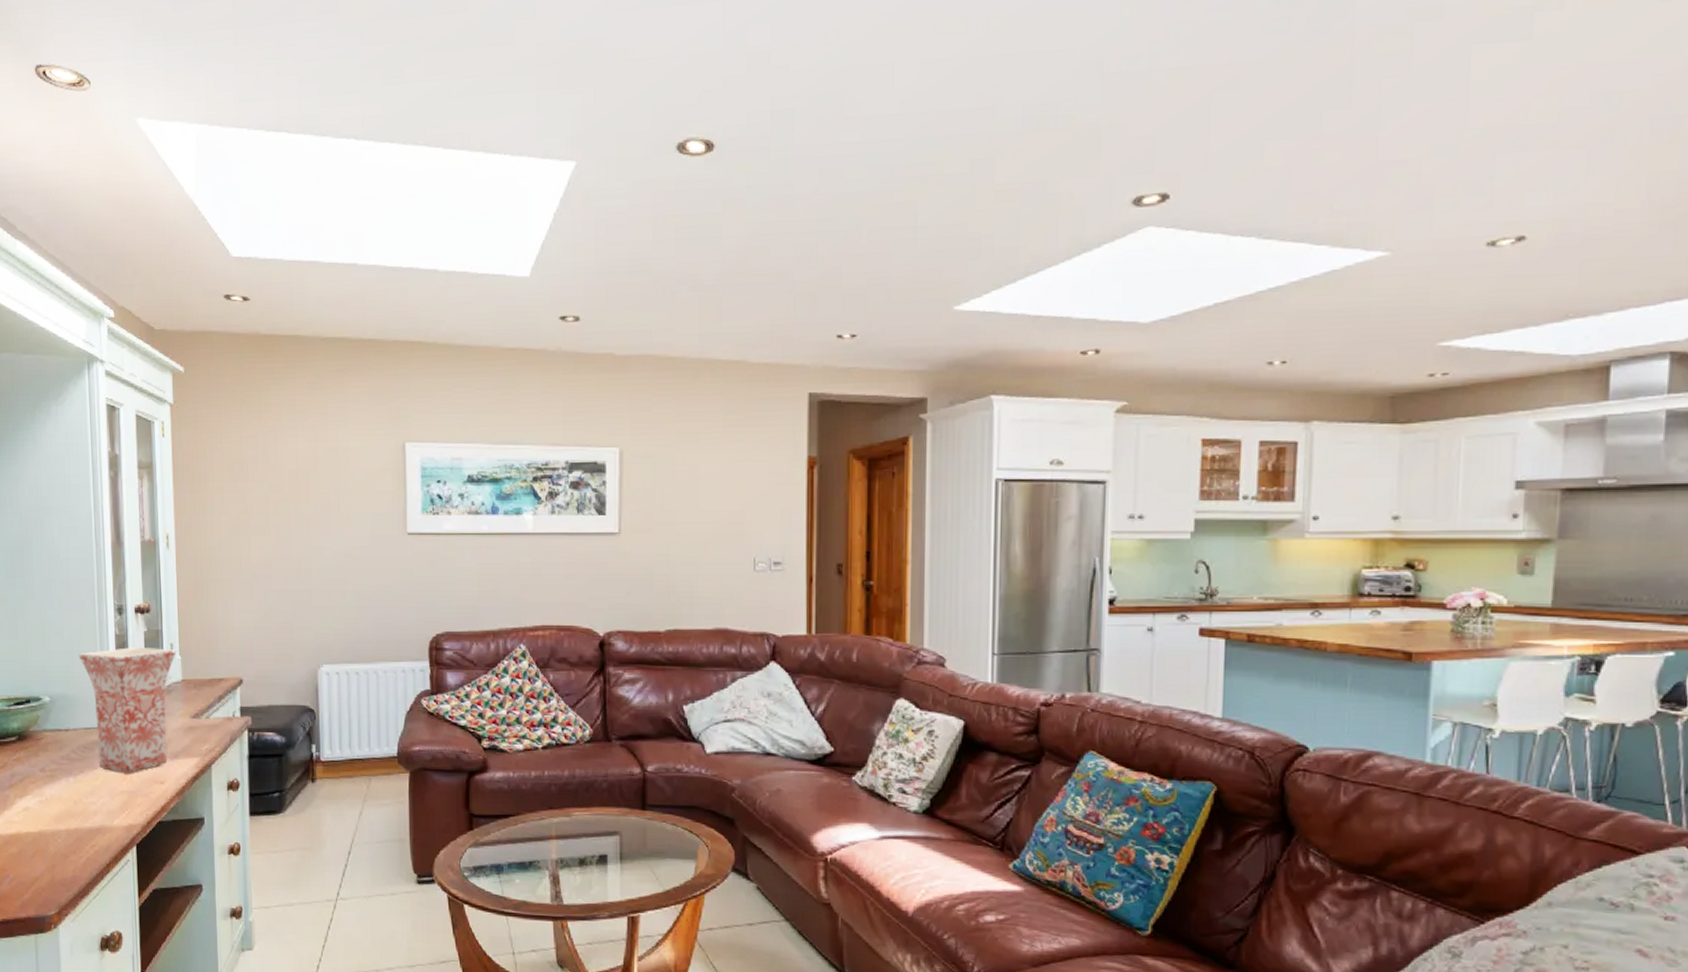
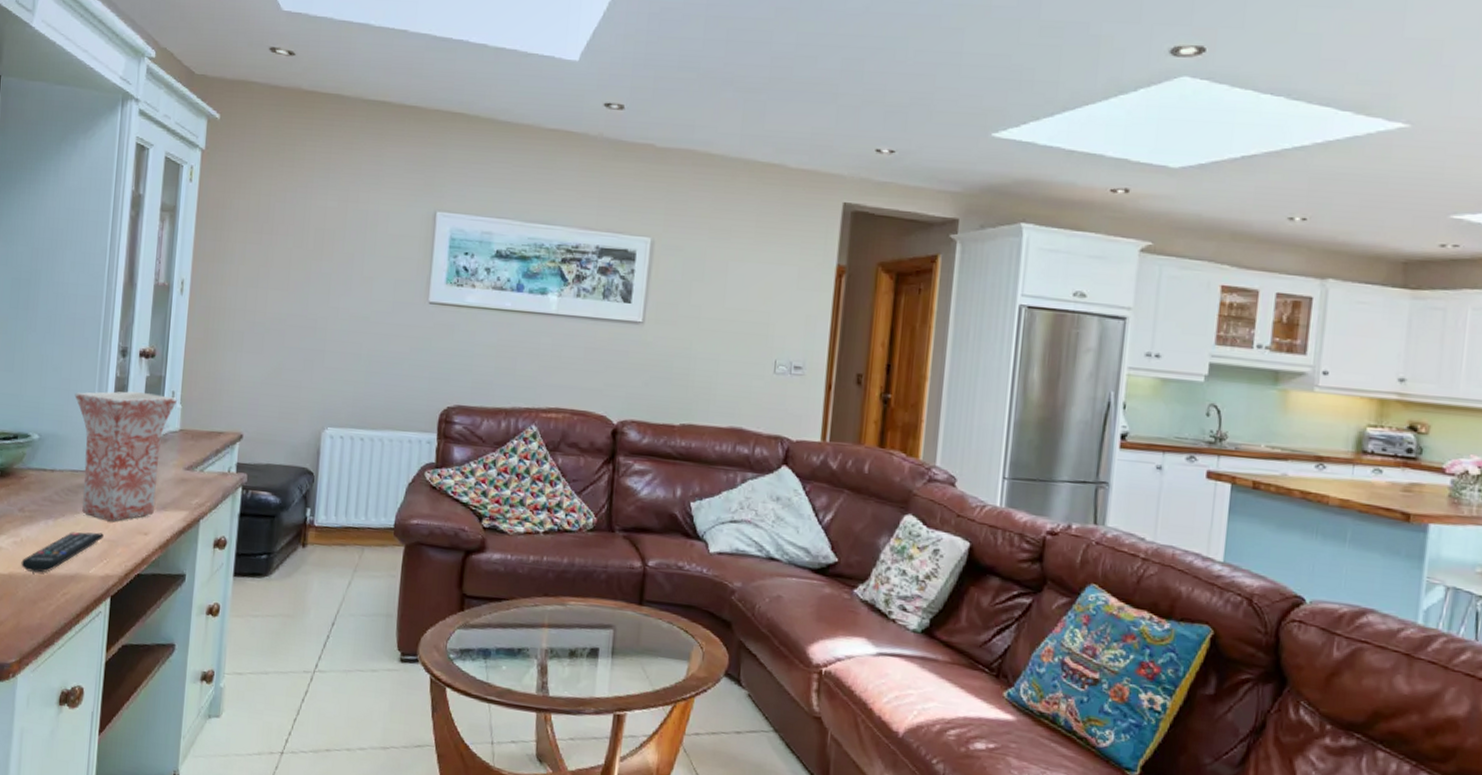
remote control: none [49,785,123,828] -> present [21,532,104,573]

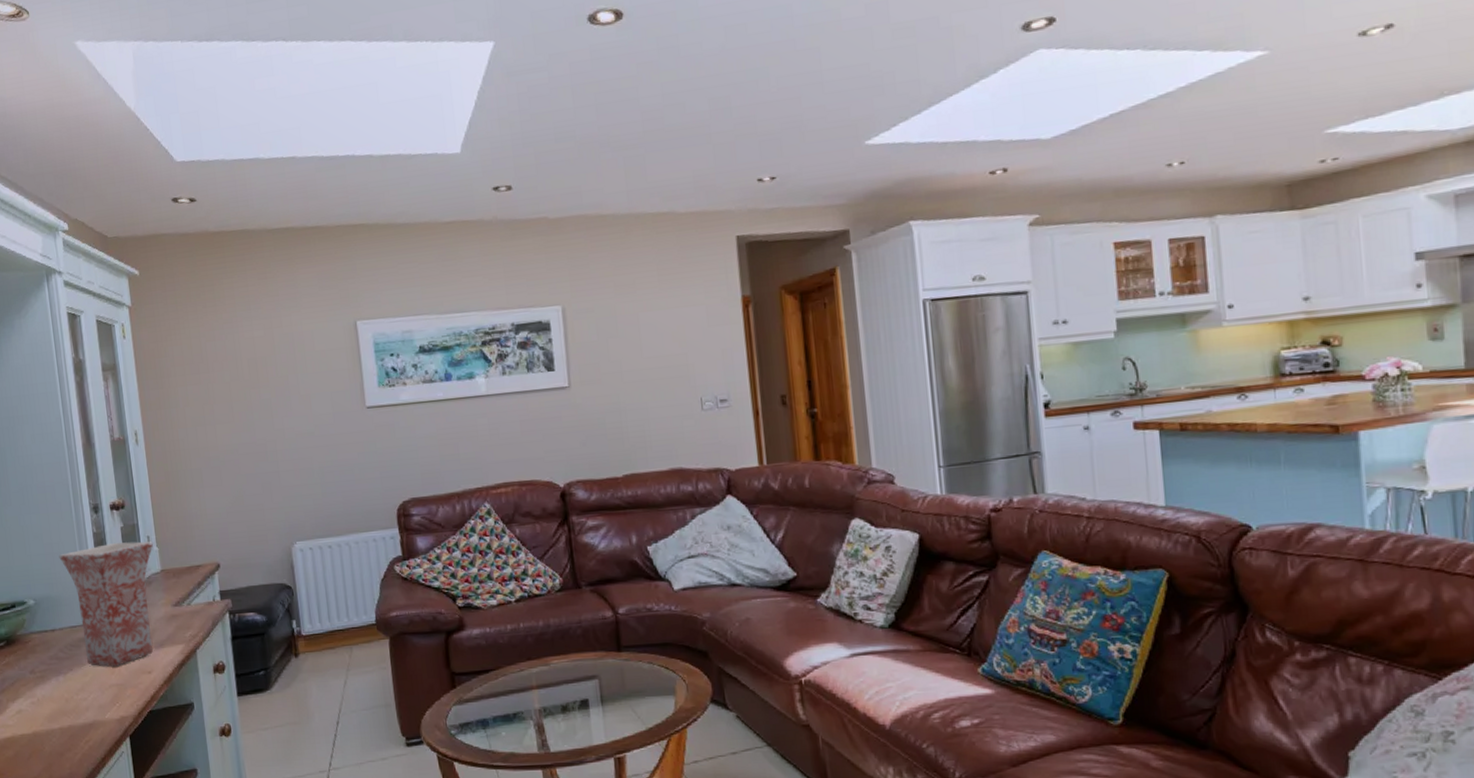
remote control: present [21,532,104,573] -> none [42,679,112,727]

